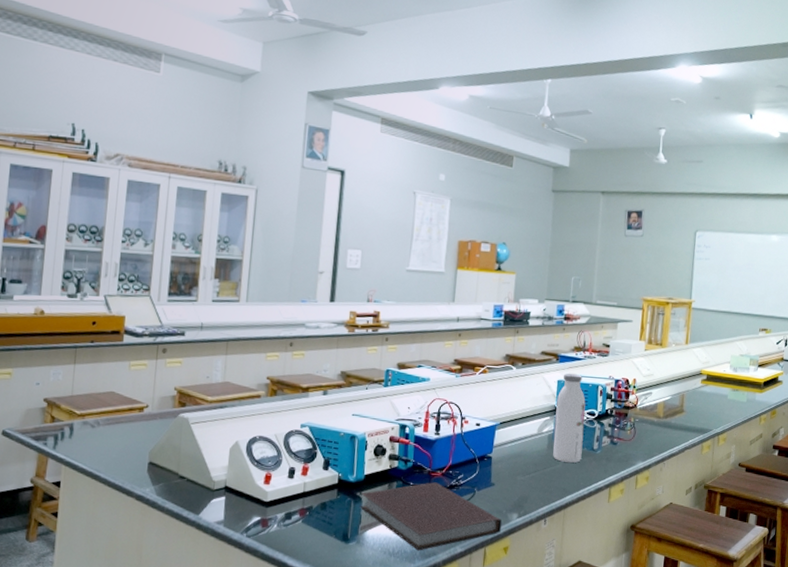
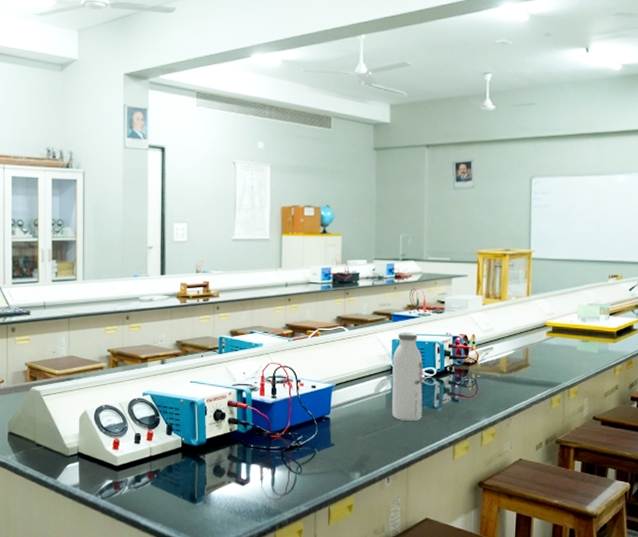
notebook: present [360,482,502,551] -> none [204,444,345,510]

